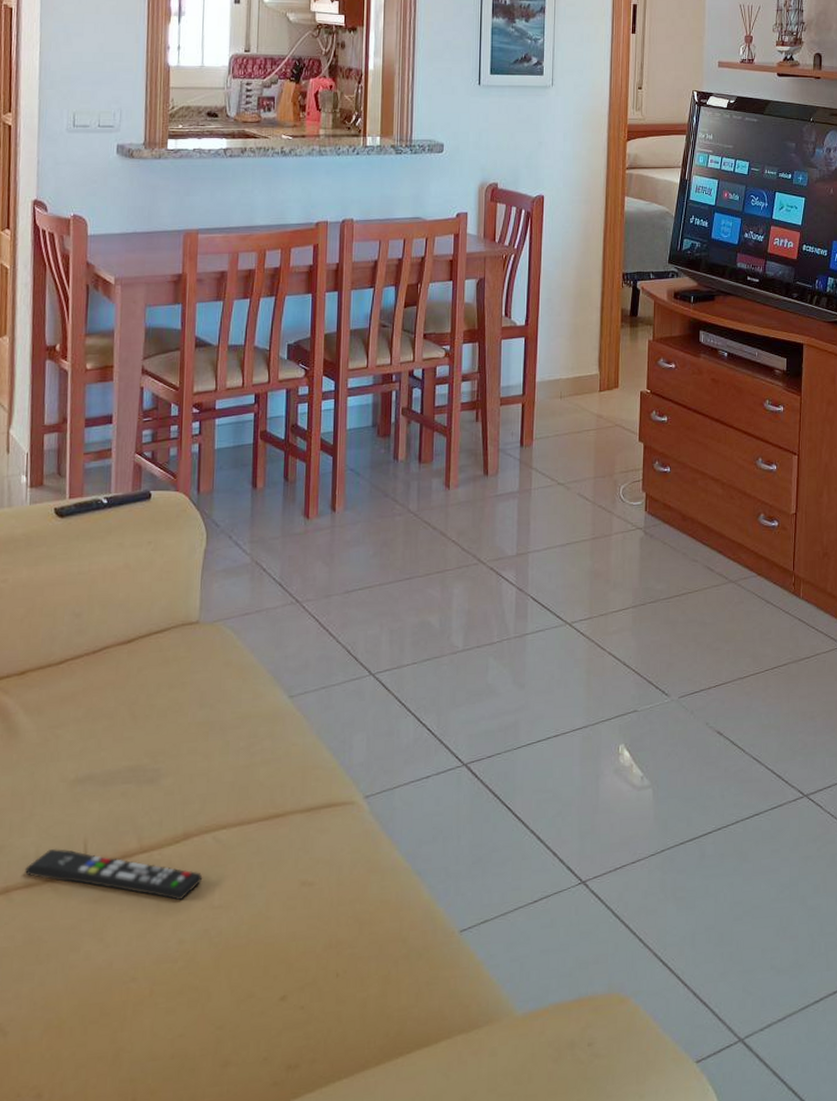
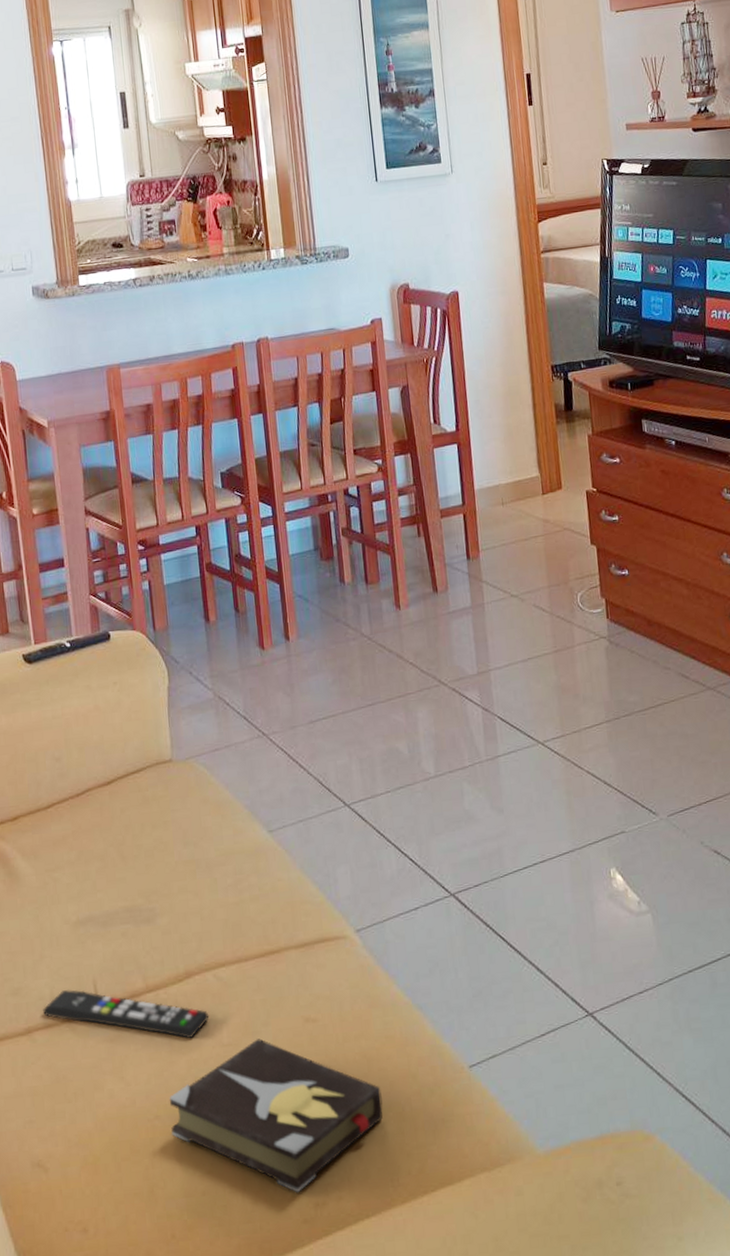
hardback book: none [147,901,369,1056] -> present [170,1038,383,1193]

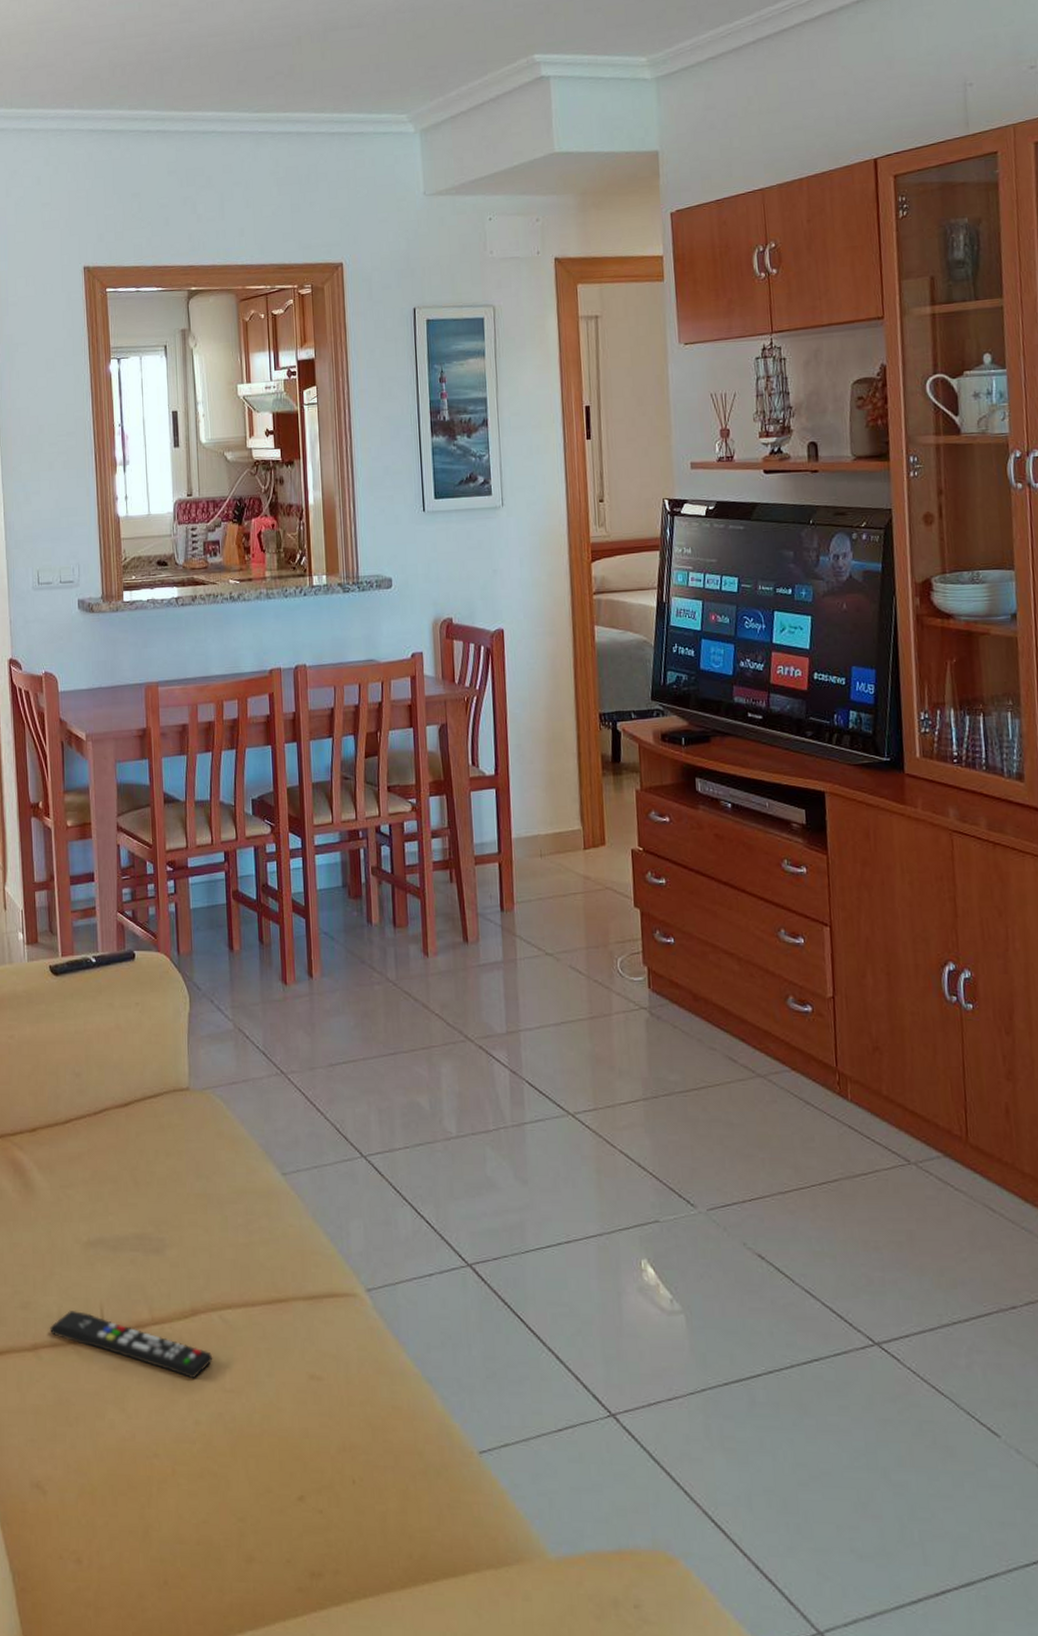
hardback book: present [170,1038,383,1193] -> none [169,1389,386,1559]

